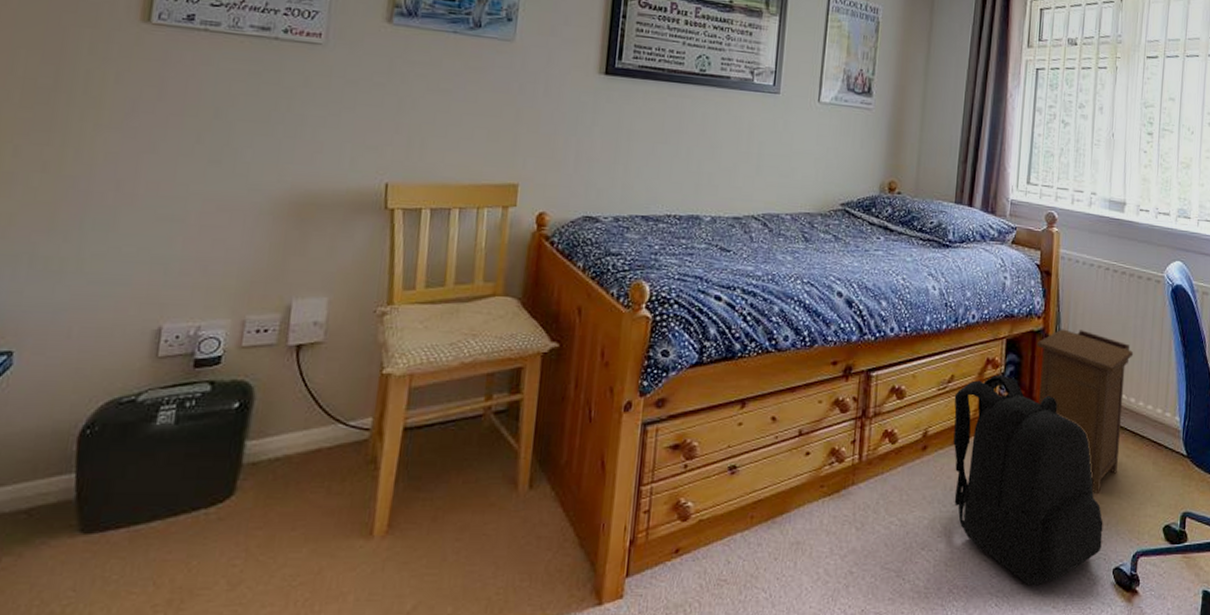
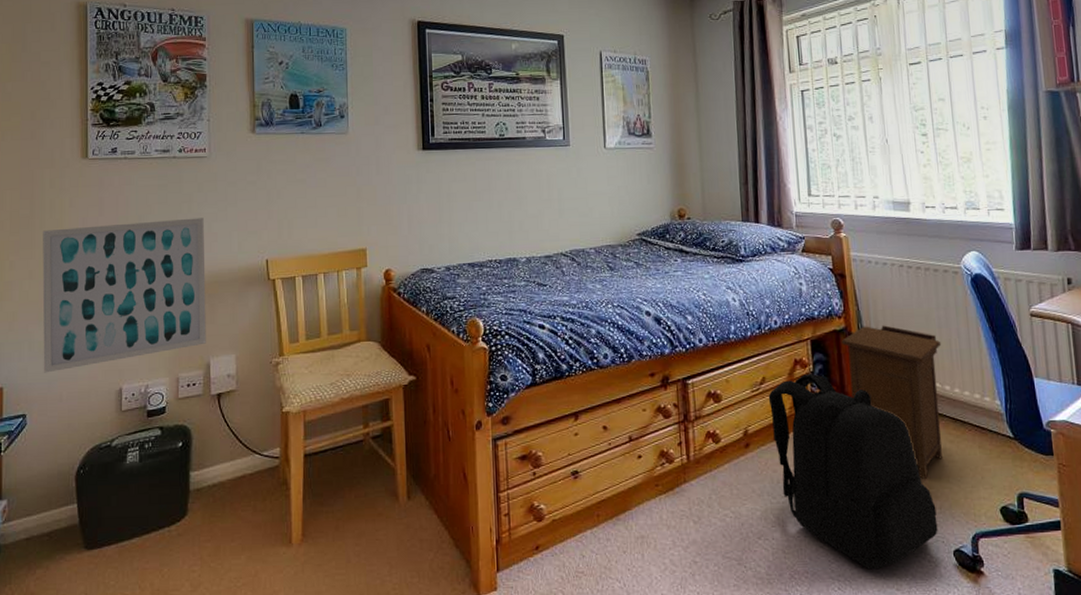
wall art: none [46,109,307,299] -> present [42,218,206,373]

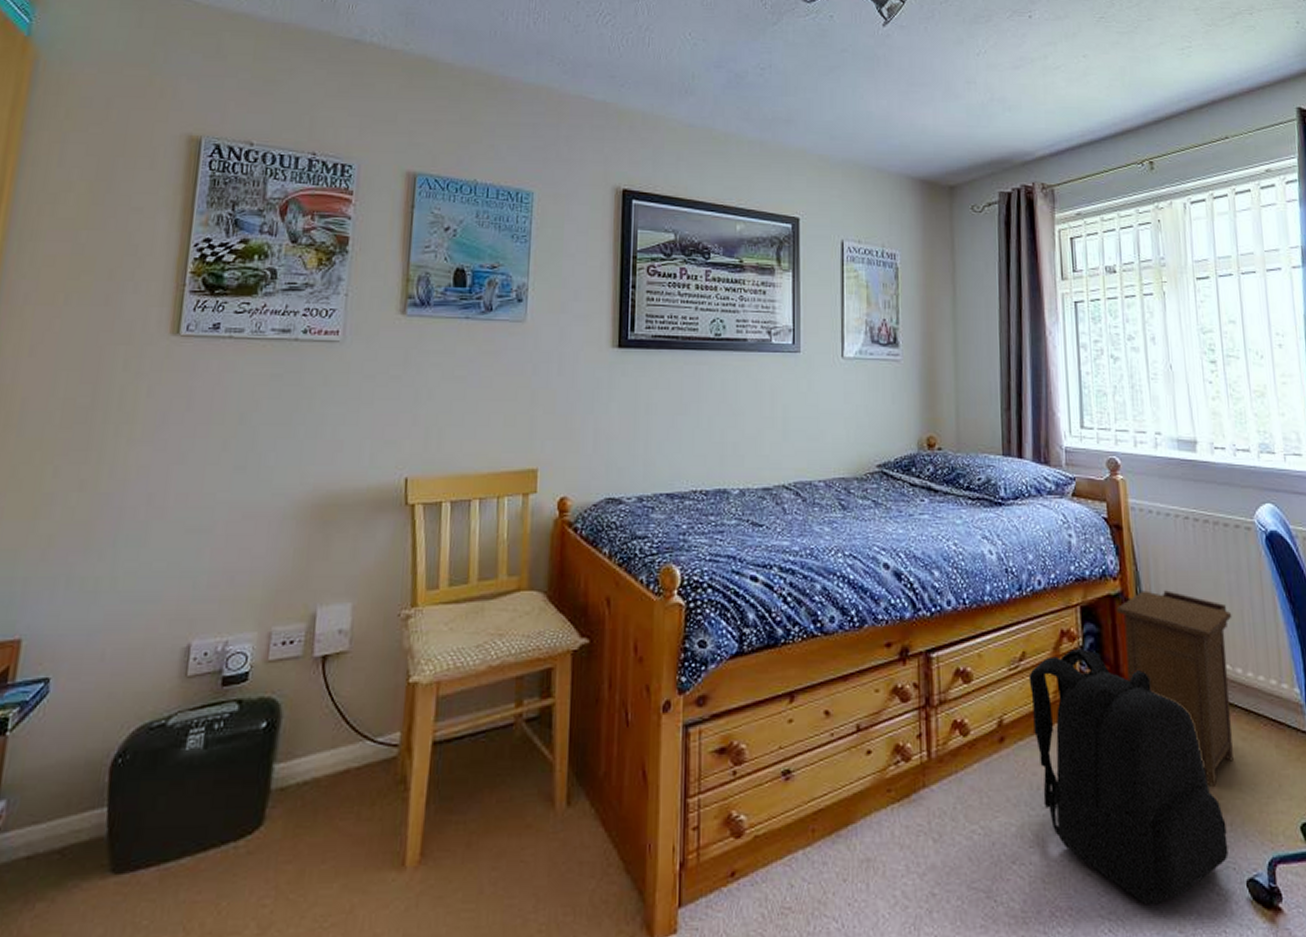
wall art: present [42,218,206,373] -> none [82,419,327,621]

